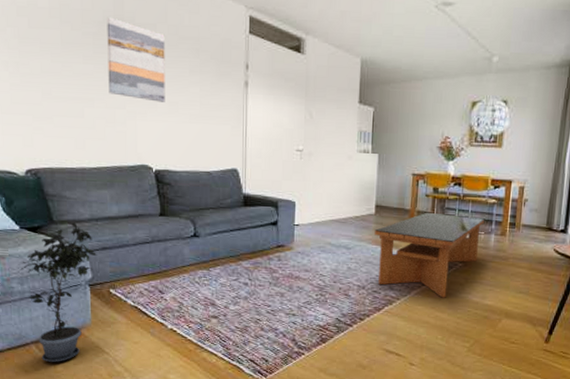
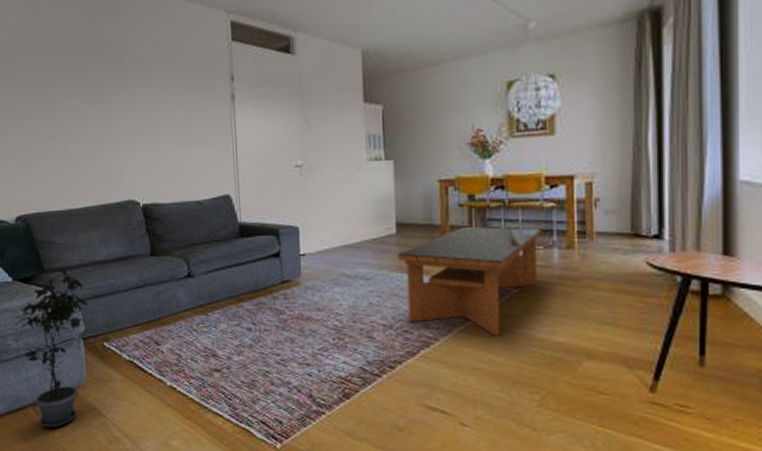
wall art: present [107,17,165,102] -> none [85,46,148,130]

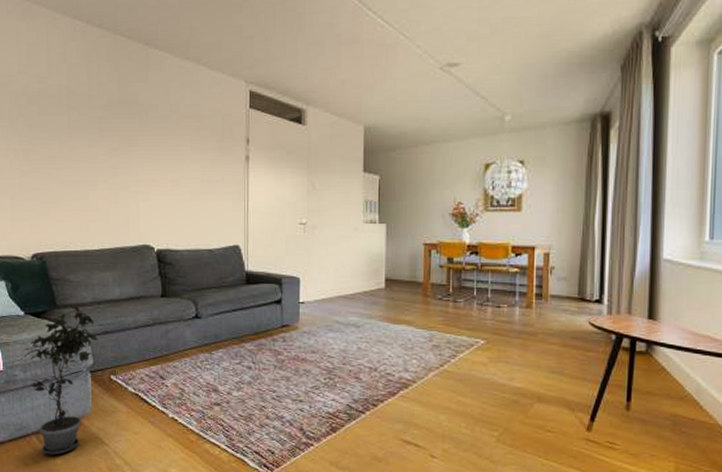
coffee table: present [398,226,541,336] -> none [385,284,506,380]

